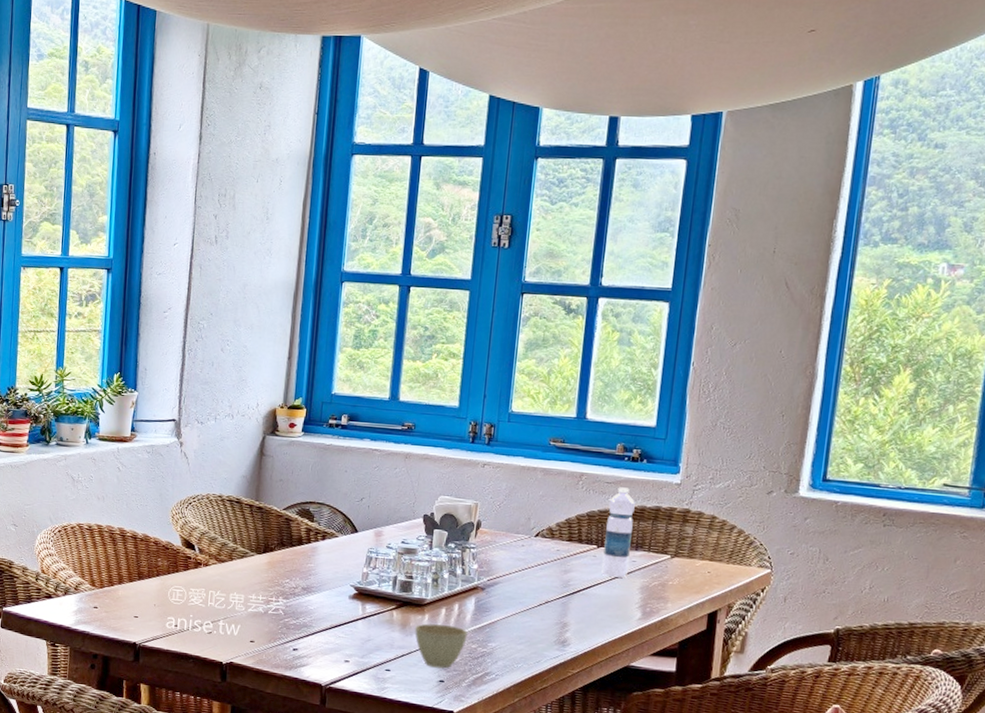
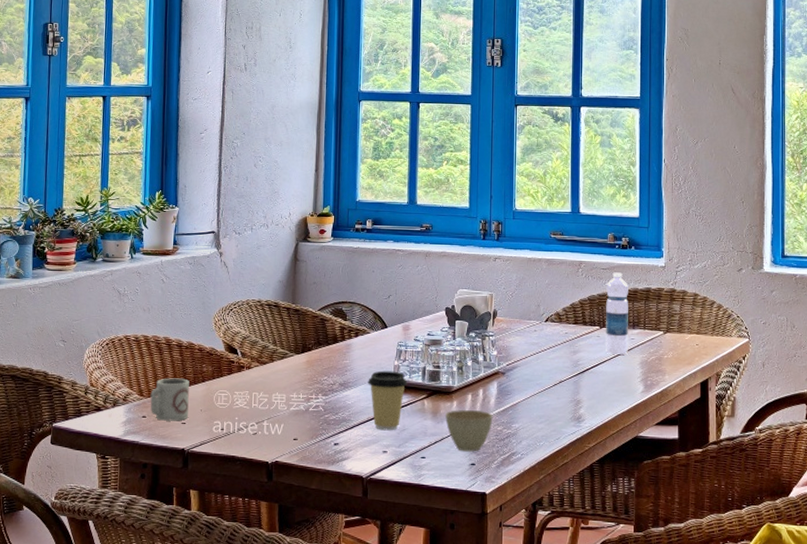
cup: none [102,569,144,614] -> present [150,378,190,421]
coffee cup: none [333,577,377,640] -> present [368,370,408,431]

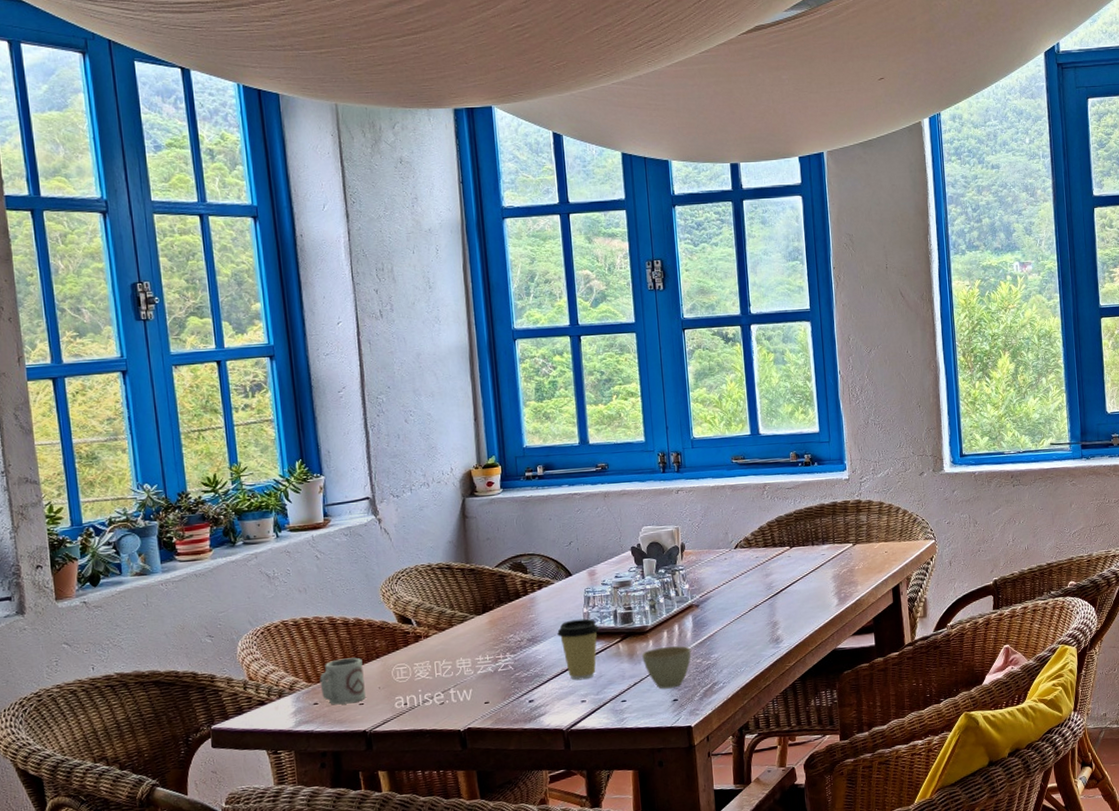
water bottle: present [606,272,628,355] -> none [792,490,820,573]

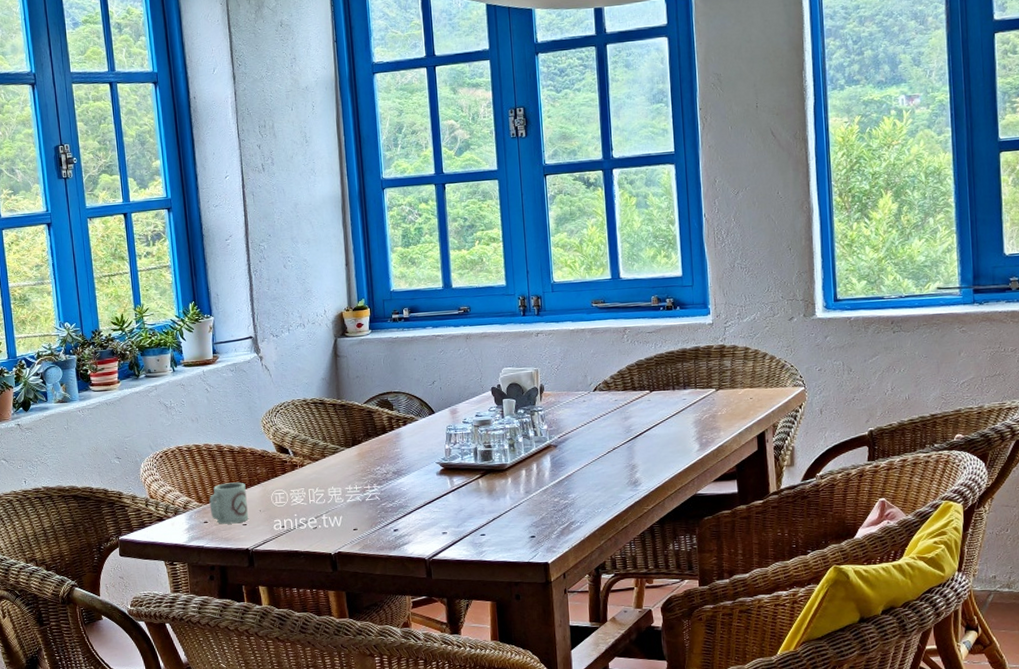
coffee cup: present [557,618,600,681] -> none [420,454,461,513]
cup: present [642,646,691,689] -> none [501,484,549,526]

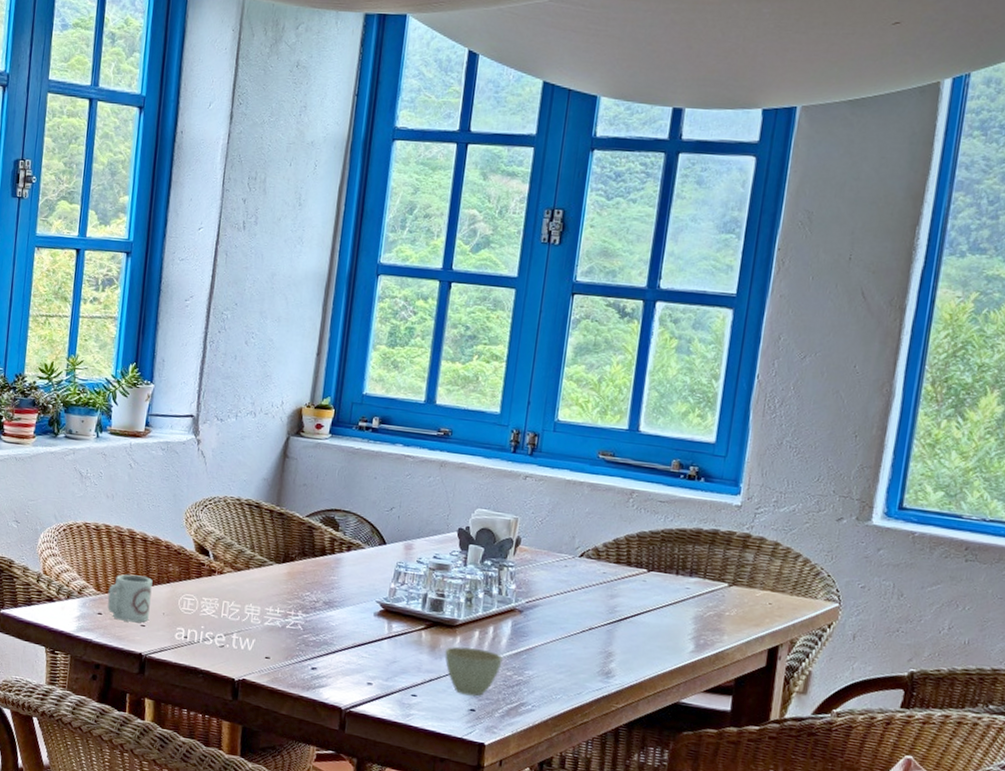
cup: none [501,484,549,526] -> present [445,646,503,697]

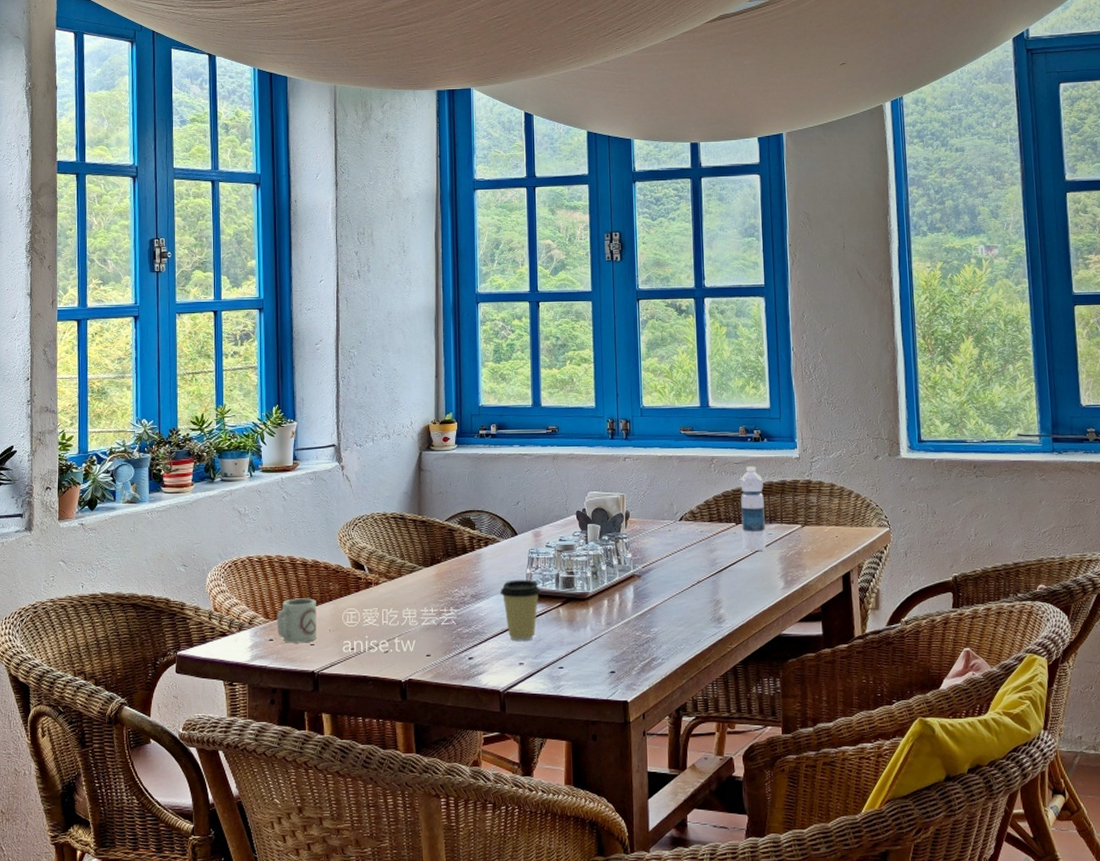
coffee cup: none [357,592,404,661] -> present [500,579,542,642]
cup: present [445,646,503,697] -> none [582,615,631,659]
water bottle: none [651,507,691,606] -> present [740,466,766,551]

